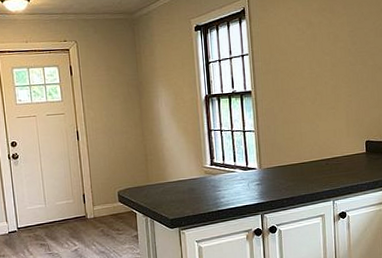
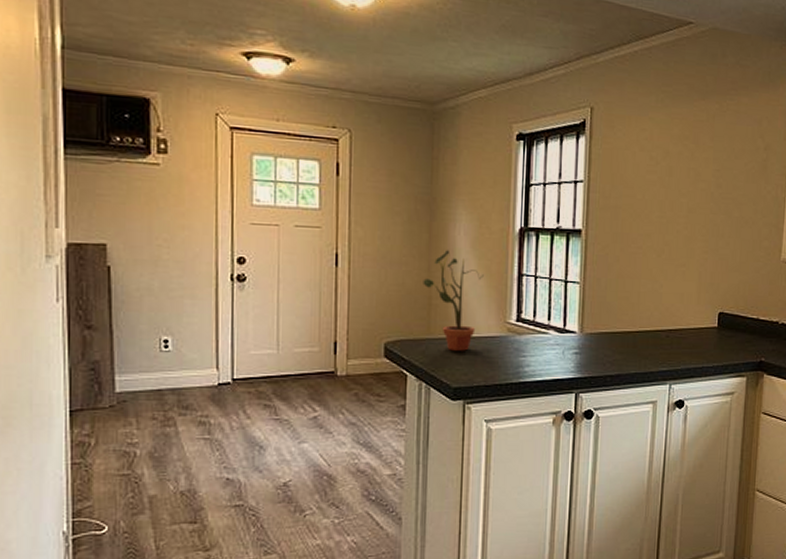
potted plant: none [139,119,183,192] -> present [423,250,484,351]

